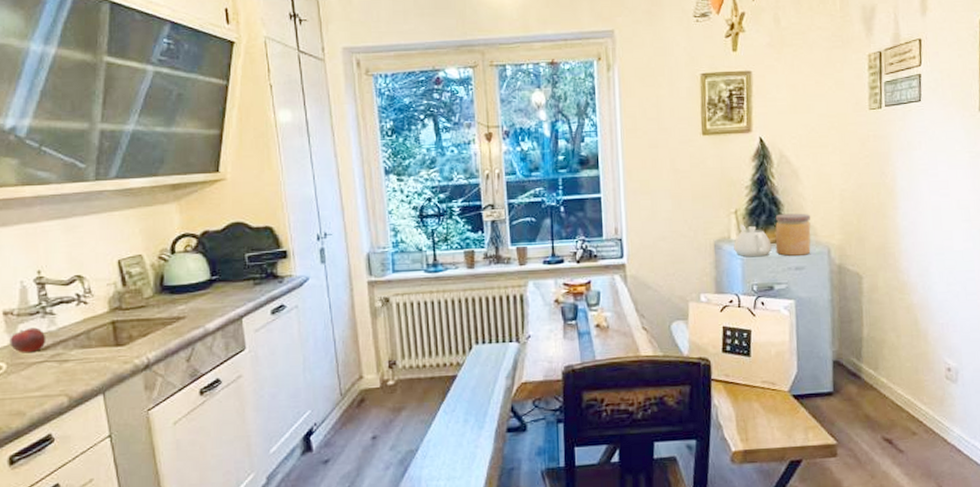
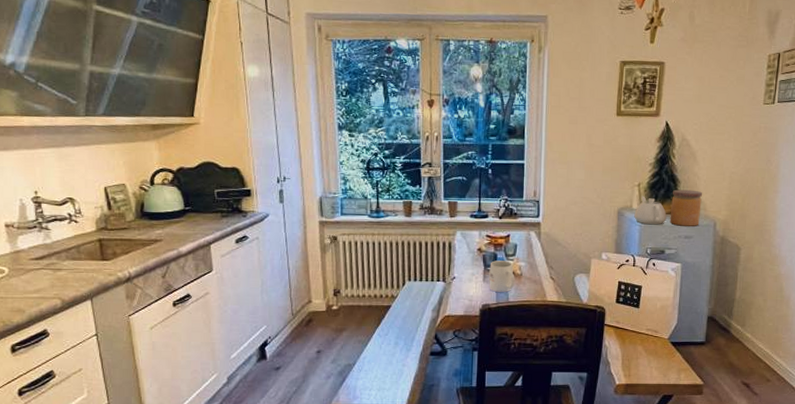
fruit: present [9,327,46,353] -> none [11,239,43,261]
mug: none [570,312,601,351] -> present [489,260,515,293]

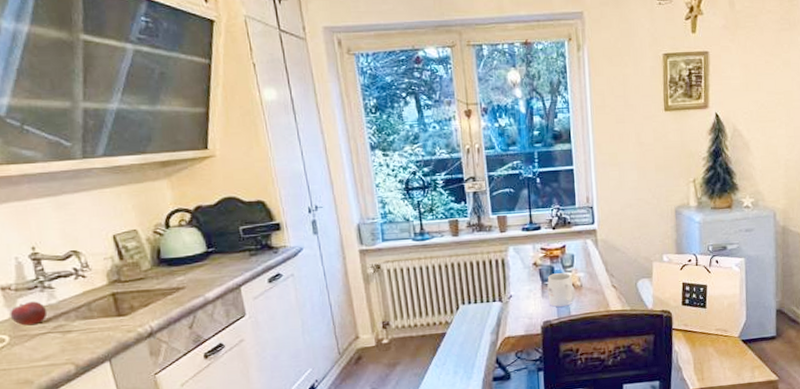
fruit: none [11,239,43,261] -> present [10,301,48,326]
teapot: present [634,196,667,225] -> none [692,192,725,221]
jar: present [670,189,702,226] -> none [728,181,759,220]

